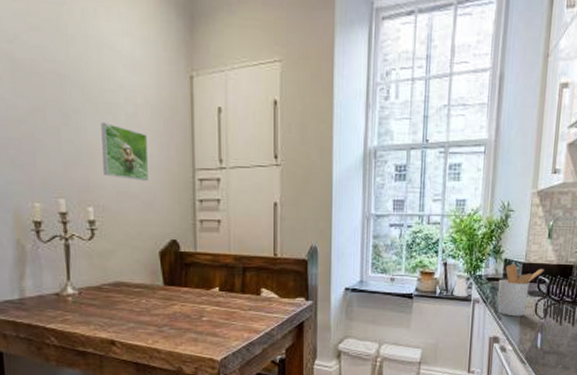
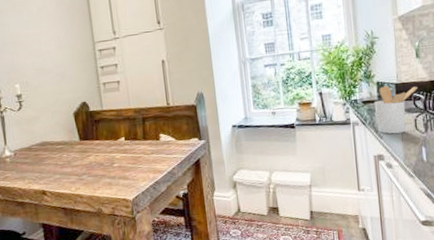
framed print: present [101,123,148,181] -> none [19,16,59,58]

